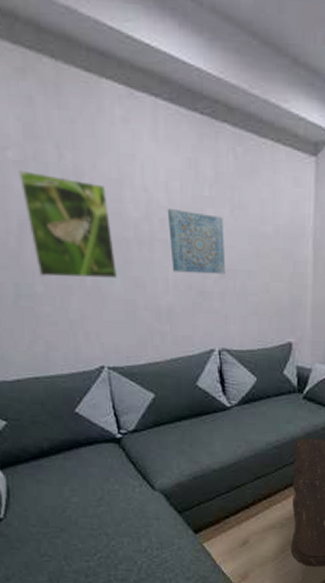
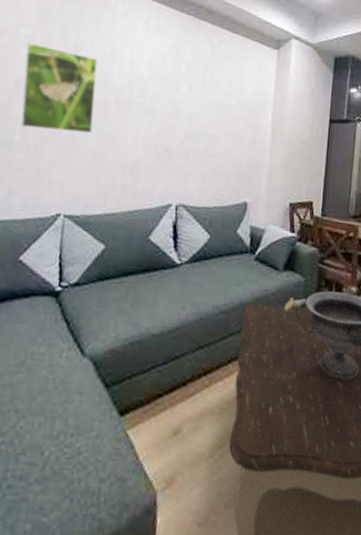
wall art: present [167,208,226,275] -> none [143,79,195,137]

